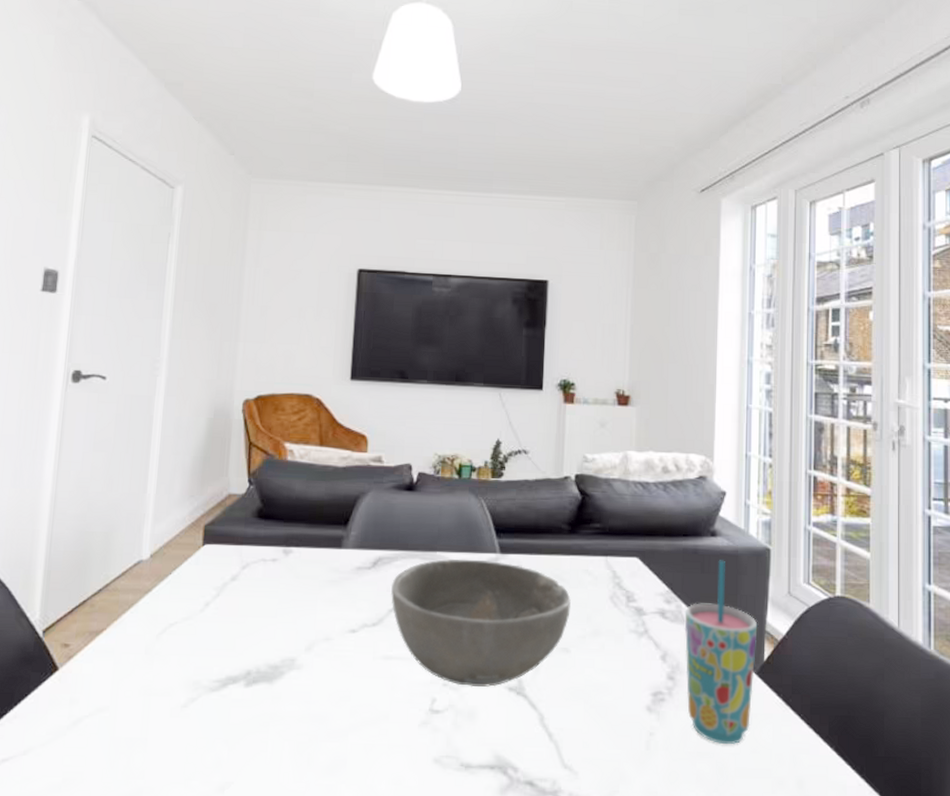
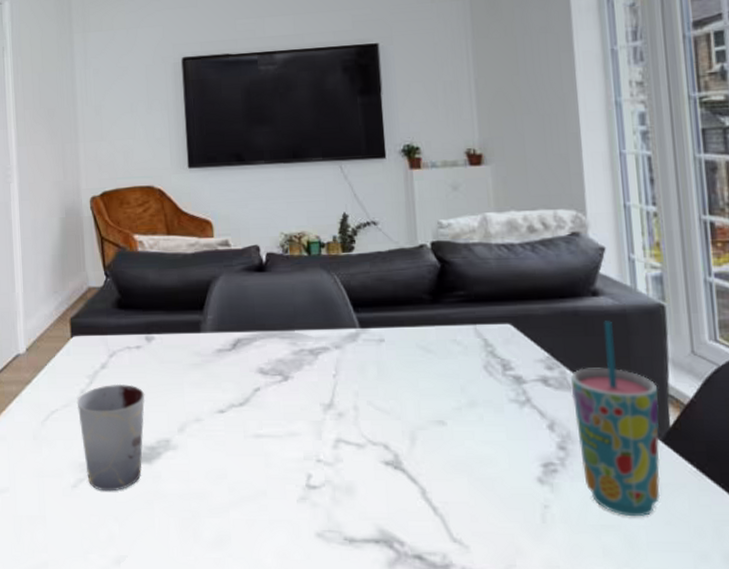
cup: none [199,597,275,713] -> present [76,383,145,492]
bowl: present [391,559,571,688] -> none [253,335,442,463]

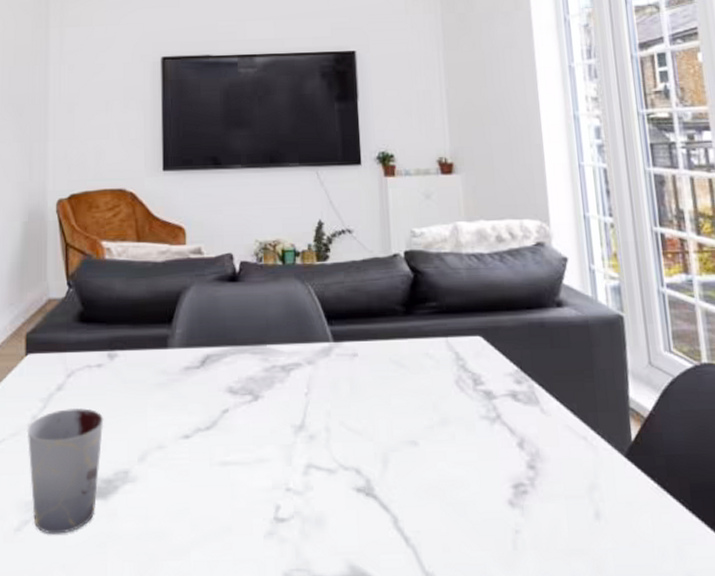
cup: present [570,321,661,517] -> none [538,332,626,539]

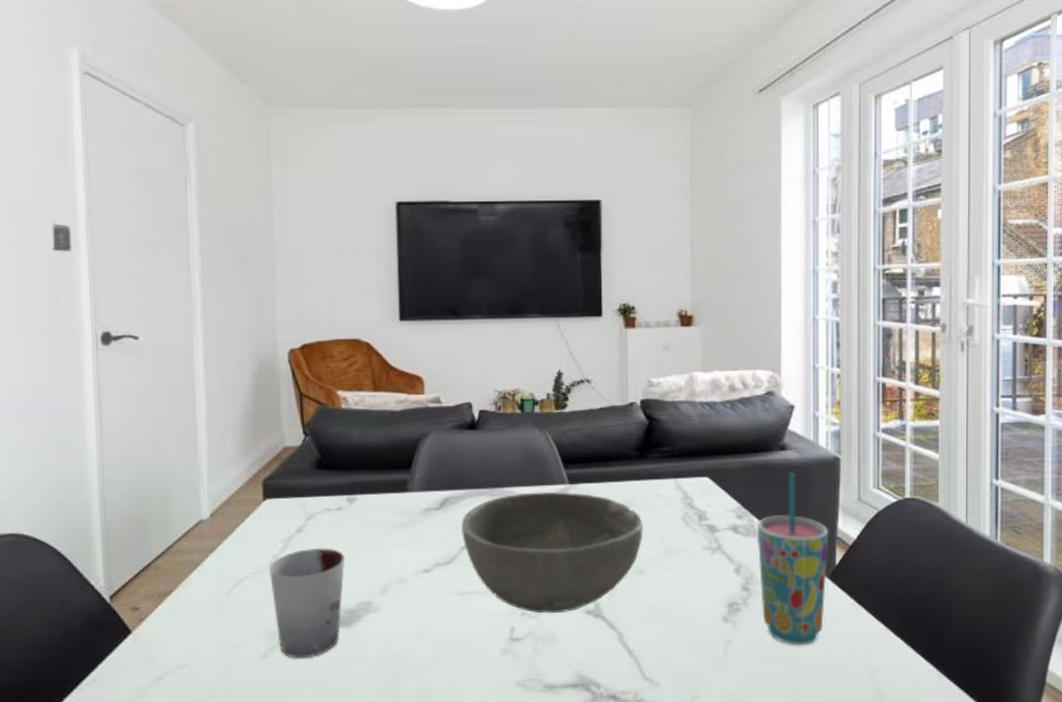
bowl: none [223,350,414,491] -> present [461,491,643,614]
cup: none [538,332,626,539] -> present [757,472,829,646]

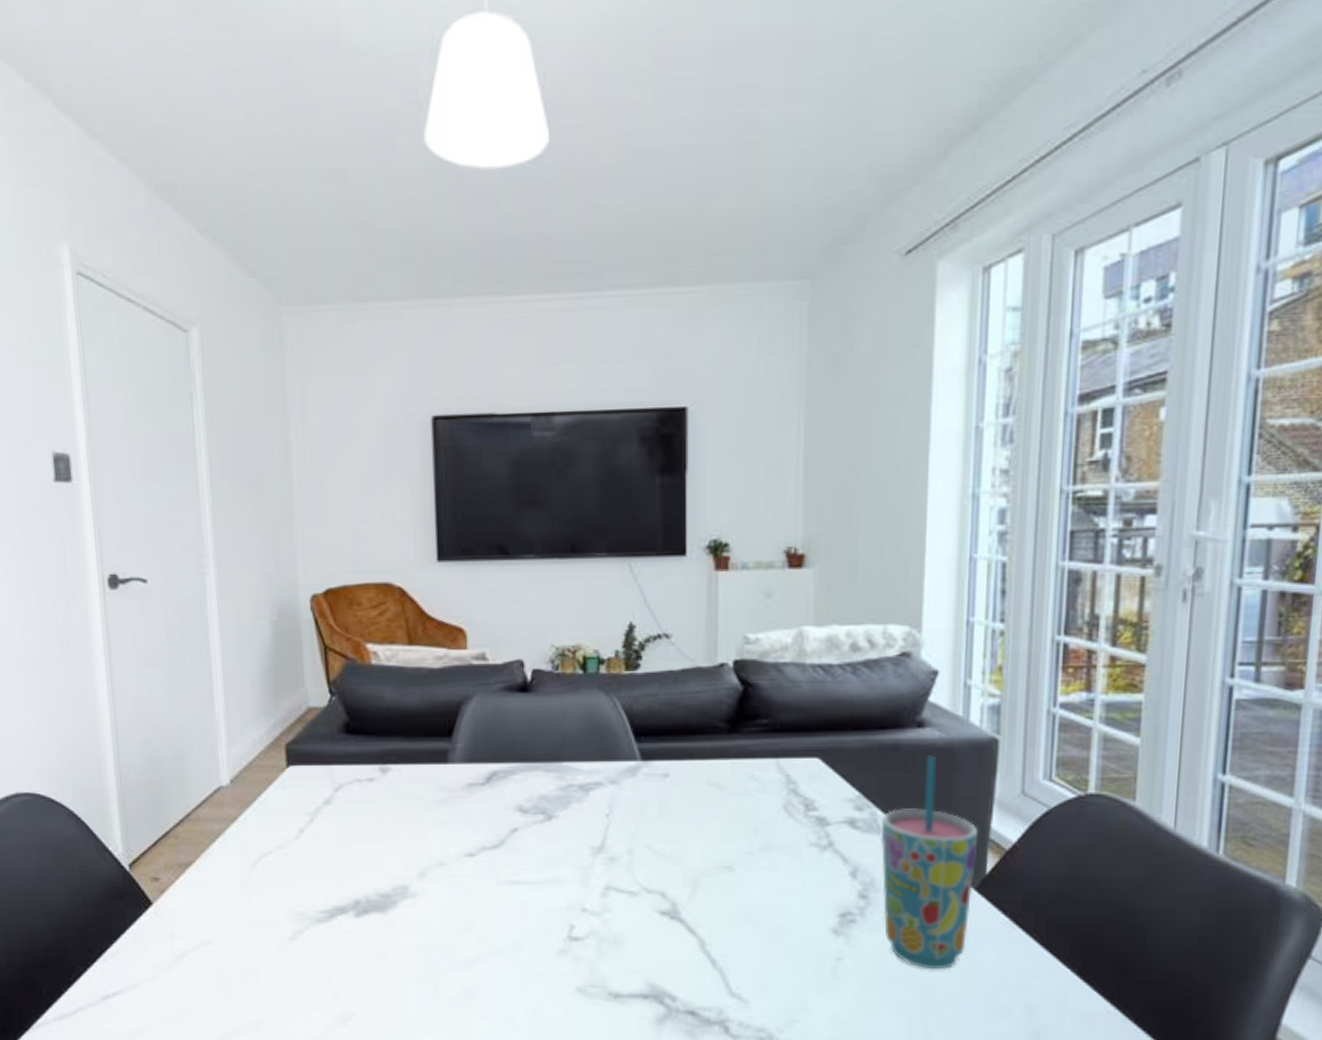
cup: present [268,547,346,659] -> none [294,822,379,944]
bowl: present [461,491,643,614] -> none [511,769,733,912]

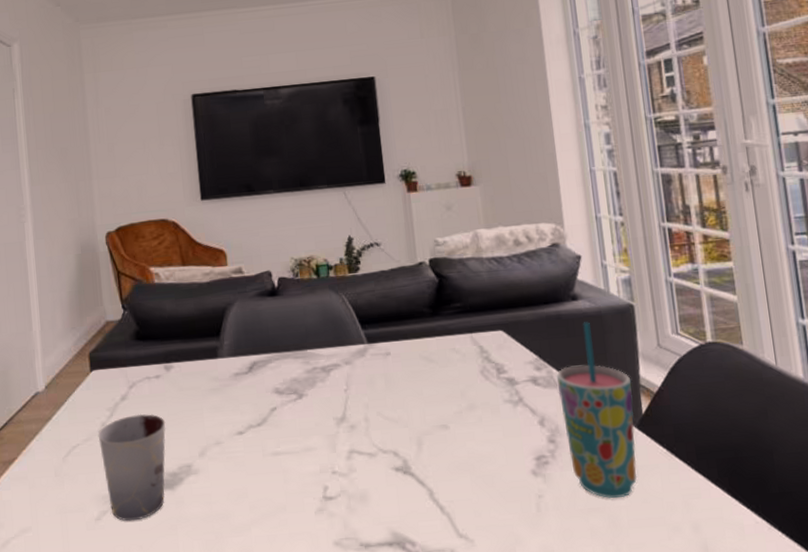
cup: none [294,822,379,944] -> present [98,414,166,522]

